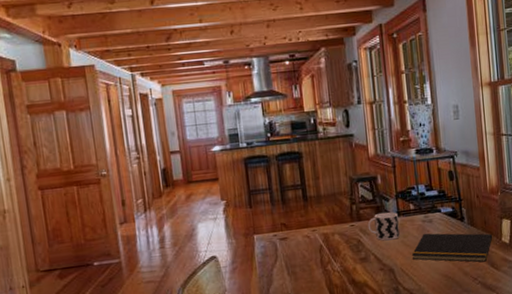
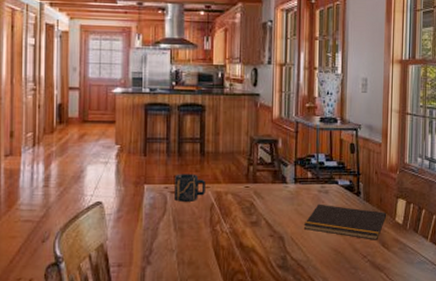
cup: none [282,219,313,248] -> present [174,174,205,202]
cup: present [367,212,400,241] -> none [262,177,294,207]

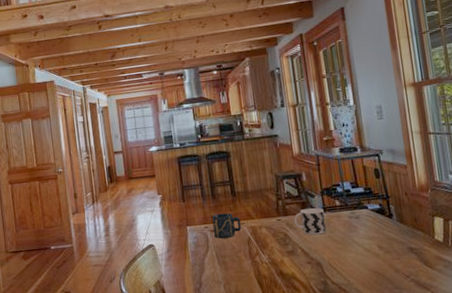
cup: none [262,177,294,207] -> present [293,207,326,235]
notepad: present [303,203,387,240] -> none [339,229,425,260]

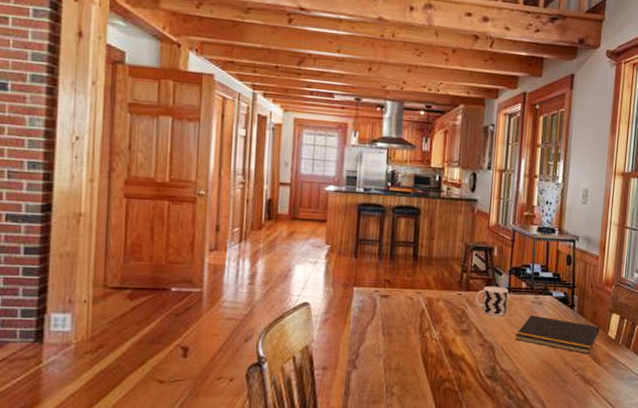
cup: present [212,213,241,239] -> none [384,277,417,307]
notepad: none [339,229,425,260] -> present [515,314,600,354]

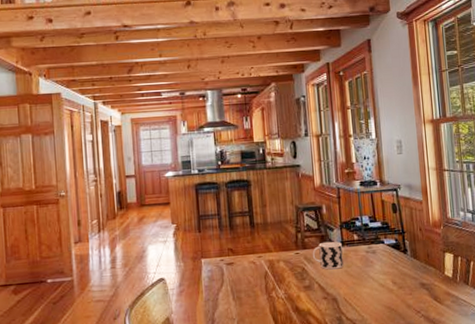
notepad: present [515,314,600,354] -> none [355,263,436,295]

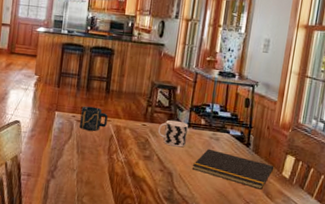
cup: none [229,245,259,273] -> present [79,106,108,131]
notepad: none [355,263,436,295] -> present [192,148,275,190]

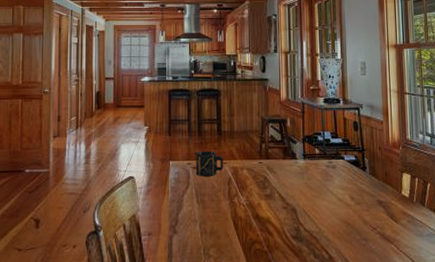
cup: present [157,120,188,147] -> none [274,153,304,181]
notepad: present [192,148,275,190] -> none [314,178,393,213]

